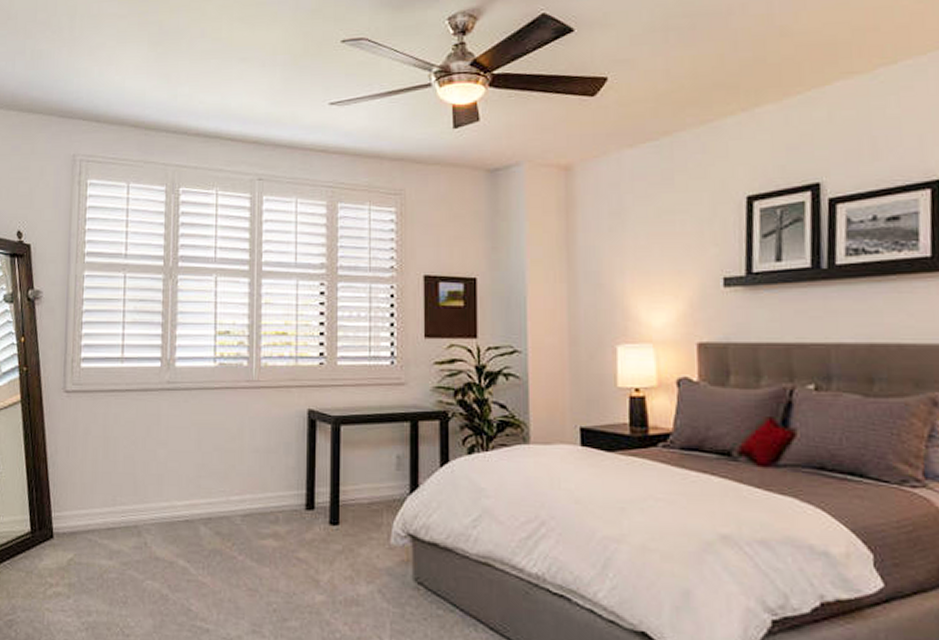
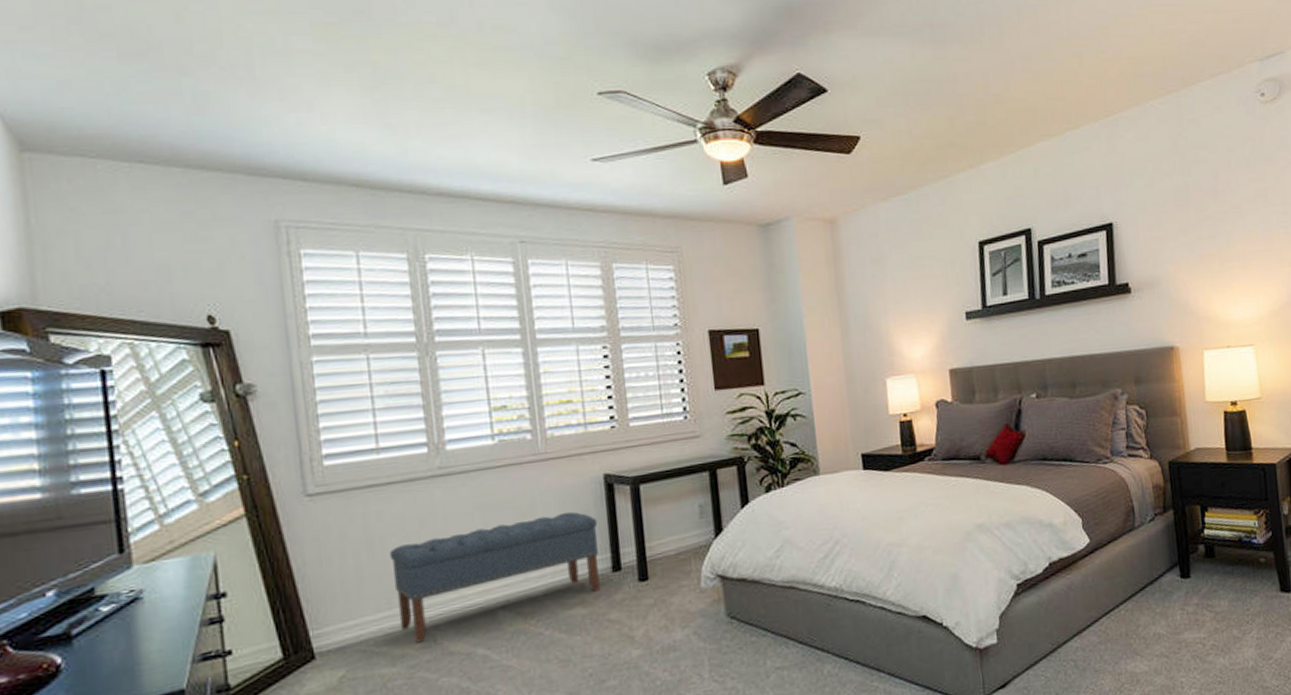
bench: none [119,441,298,542] -> present [389,511,600,643]

